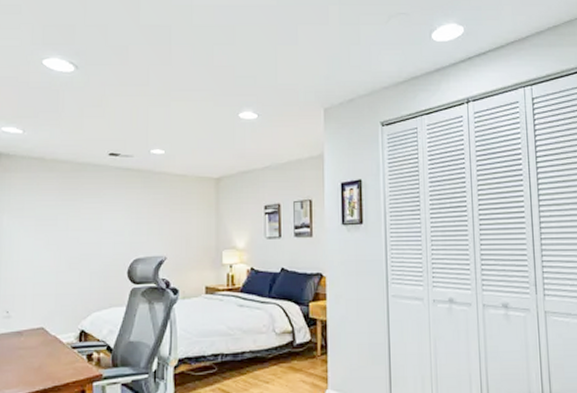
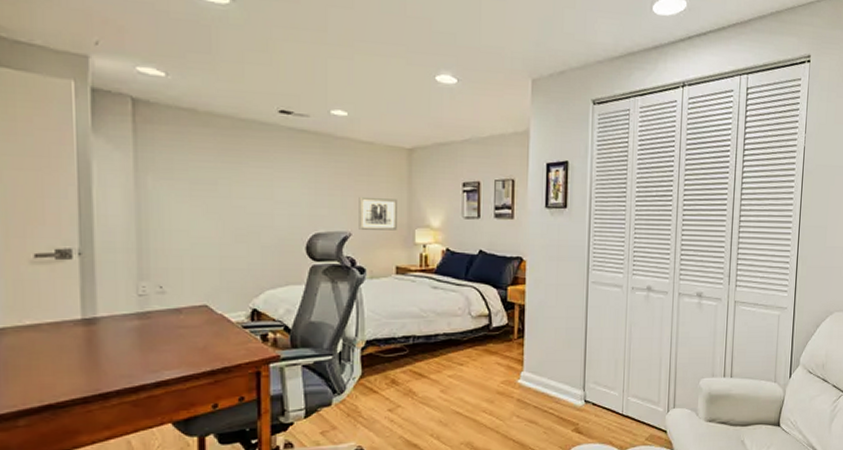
wall art: none [173,223,206,253] -> present [359,196,397,230]

